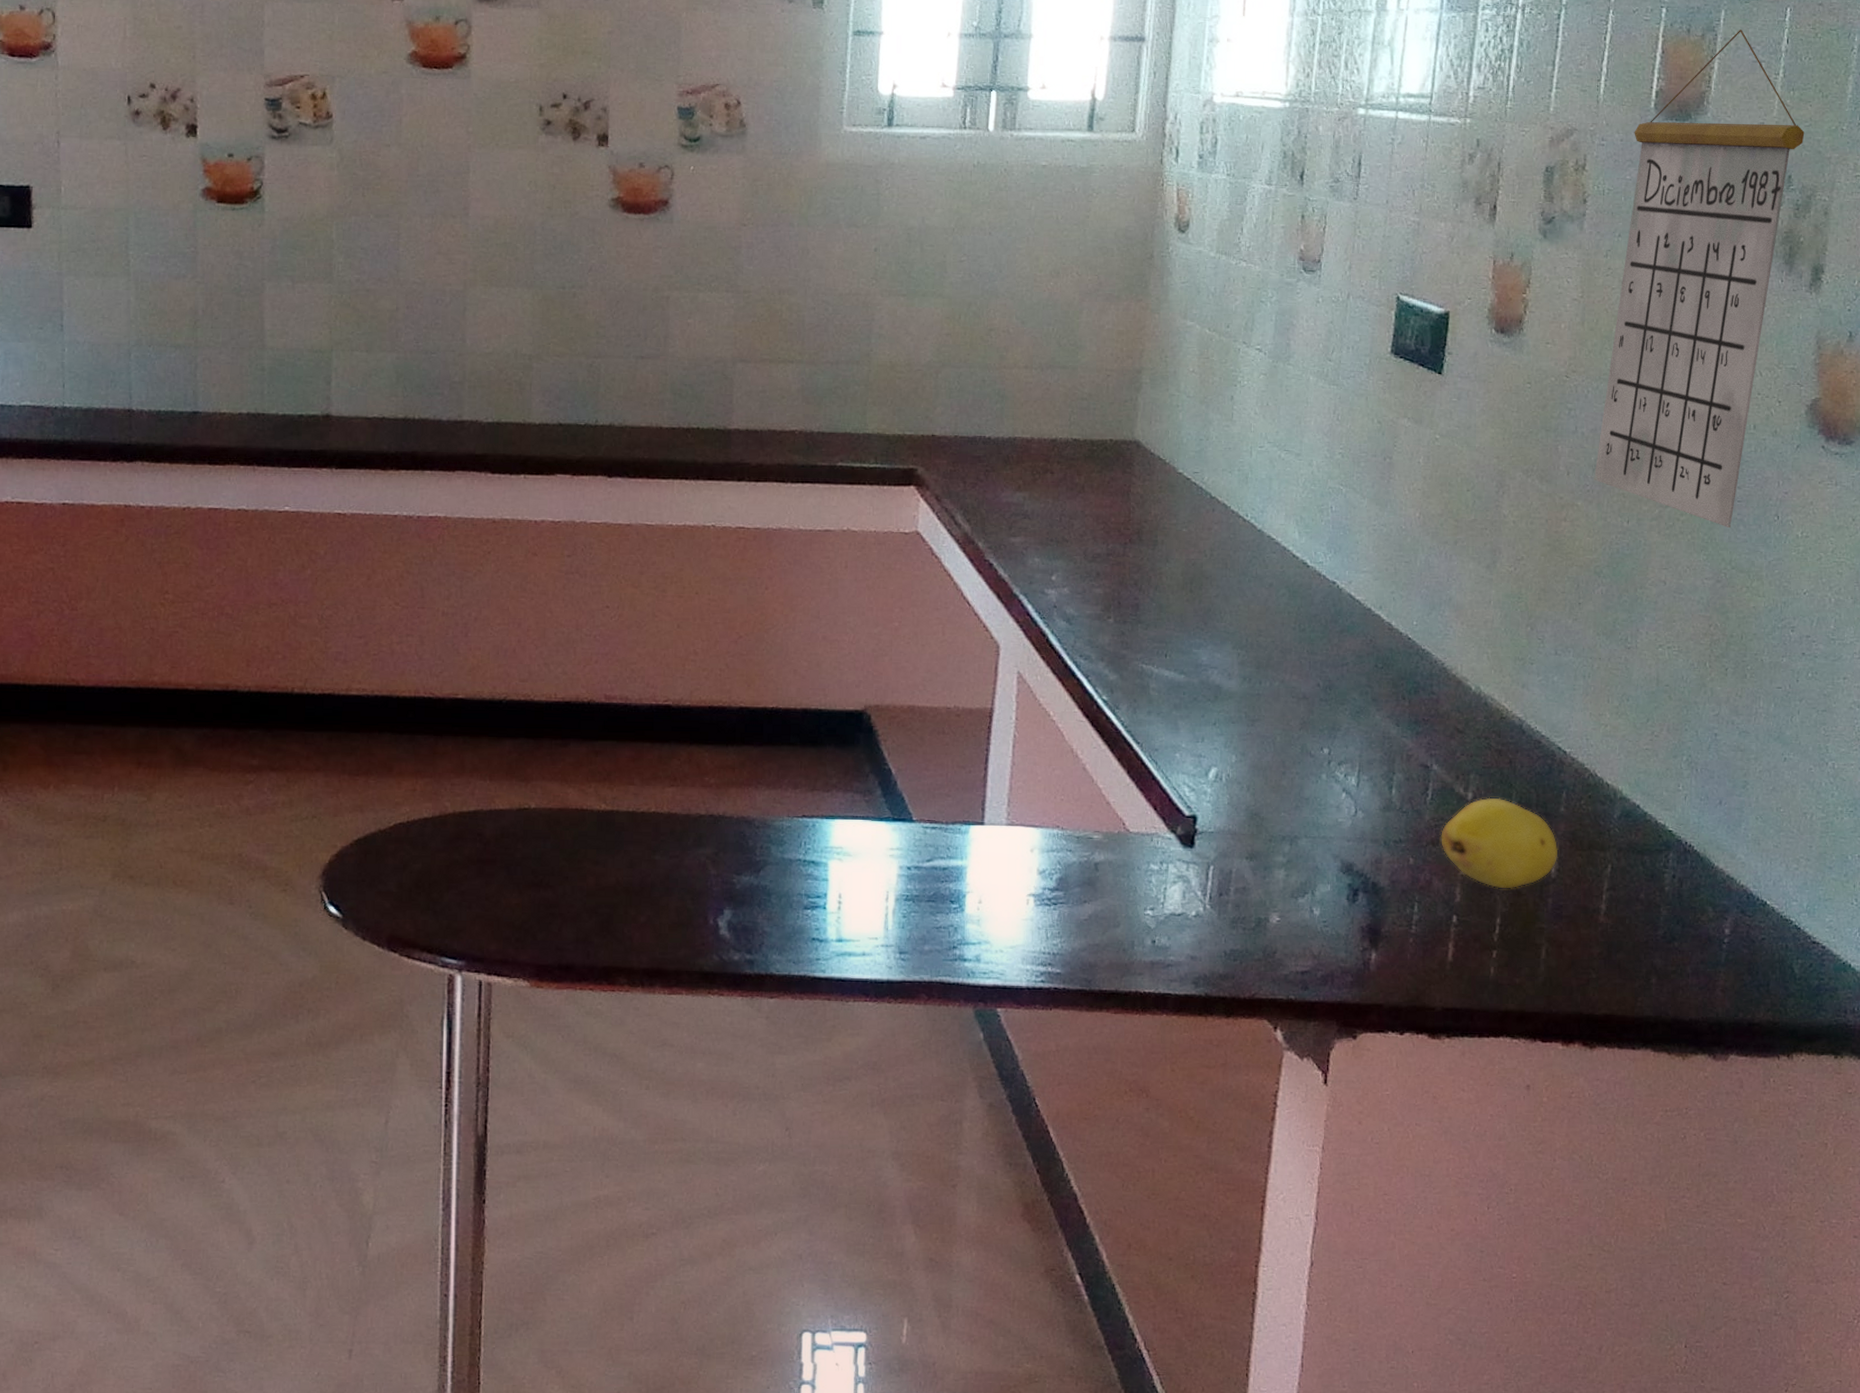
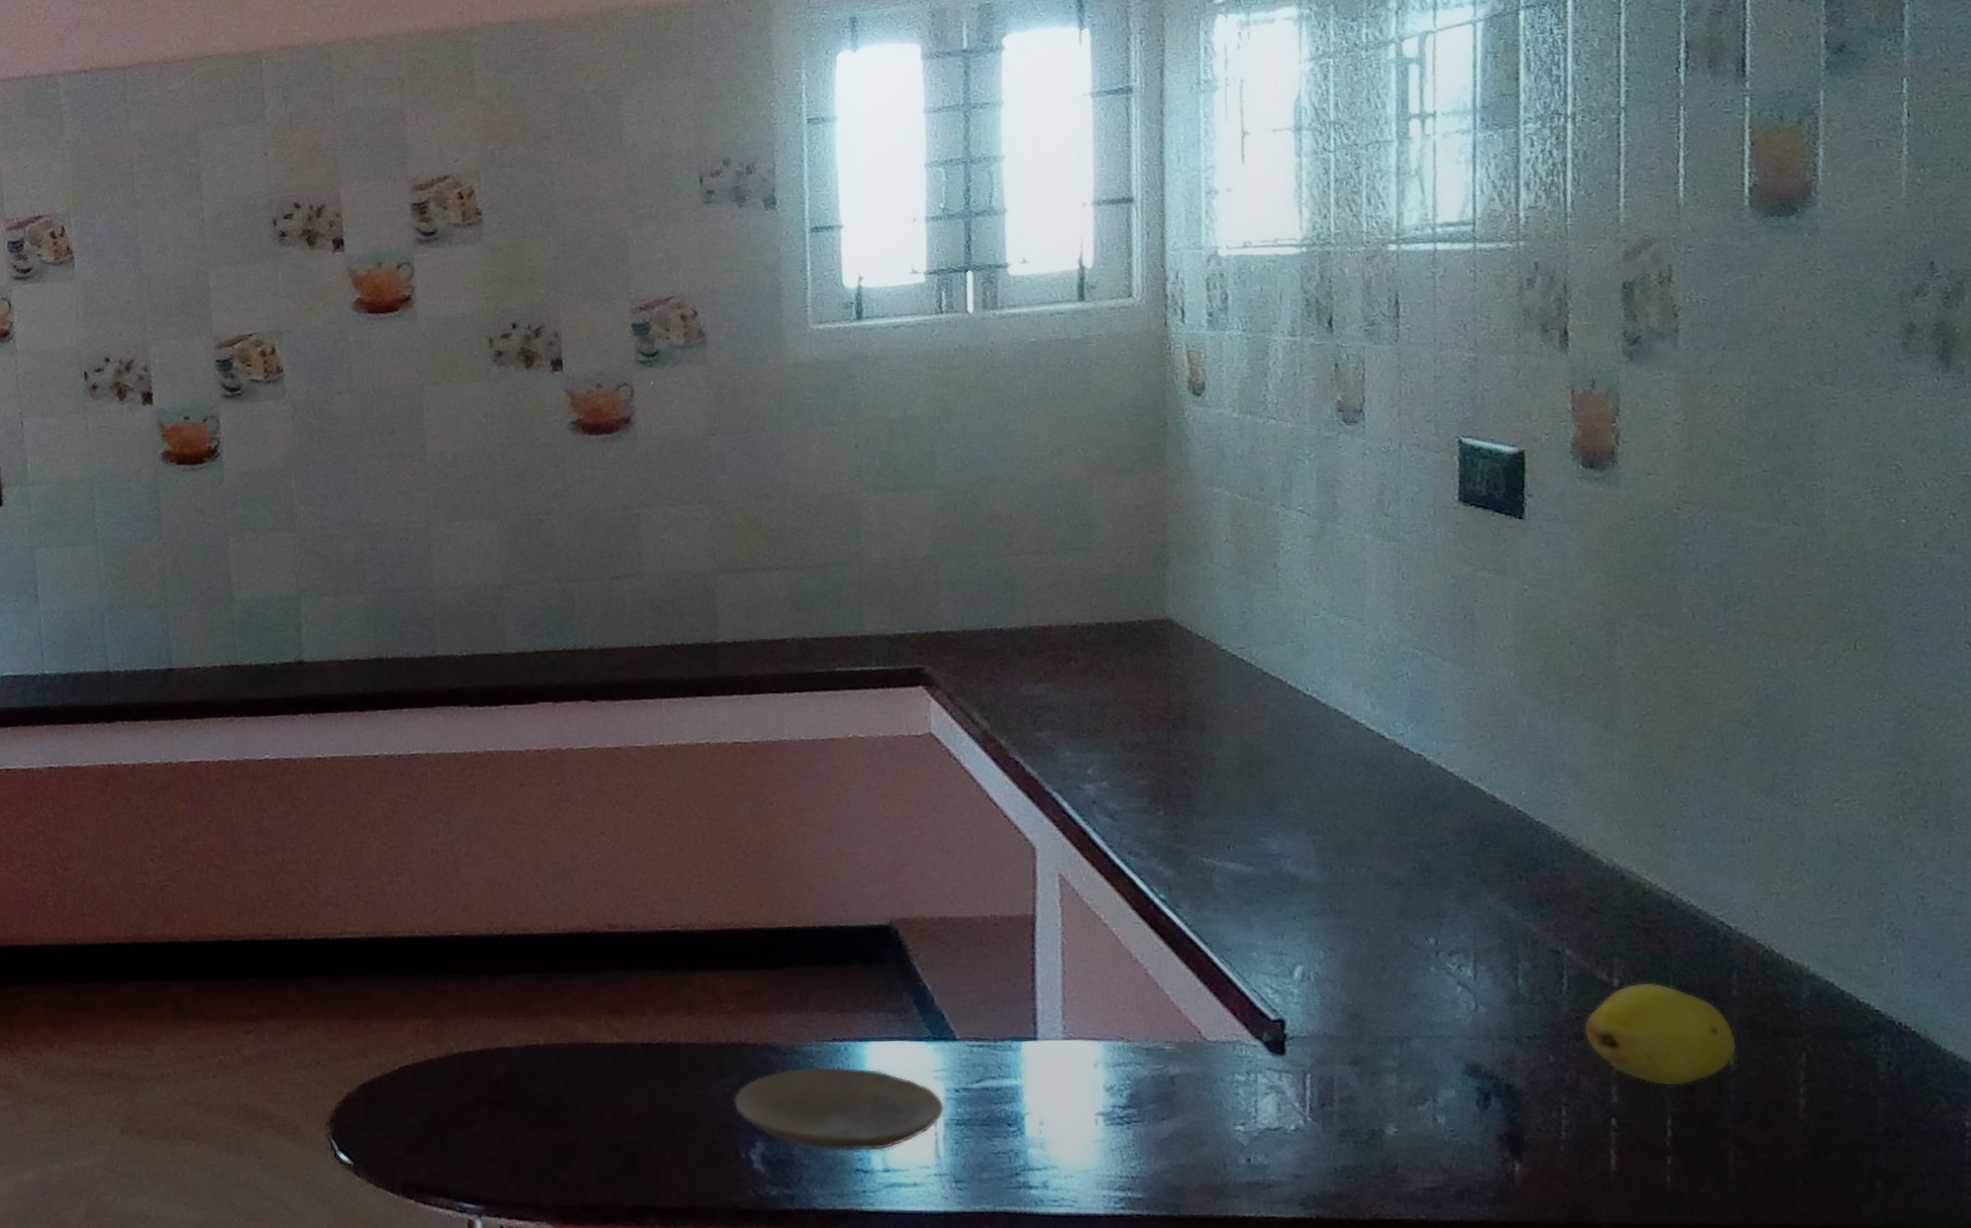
plate: none [707,841,897,921] -> present [733,1067,945,1151]
calendar: present [1594,30,1805,527] -> none [1726,109,1945,661]

